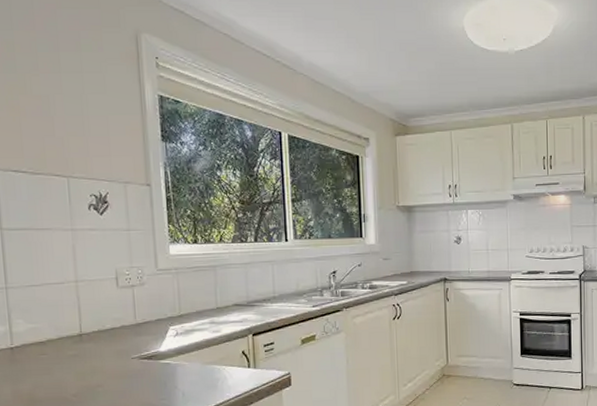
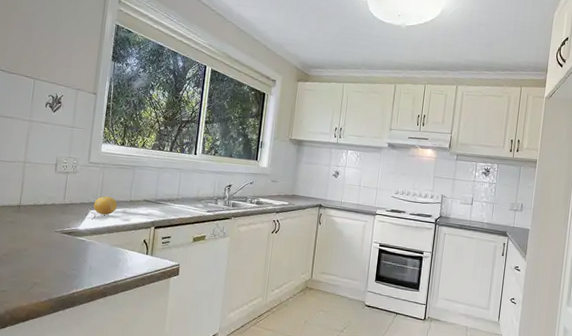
fruit: none [173,307,203,330] -> present [93,196,118,215]

